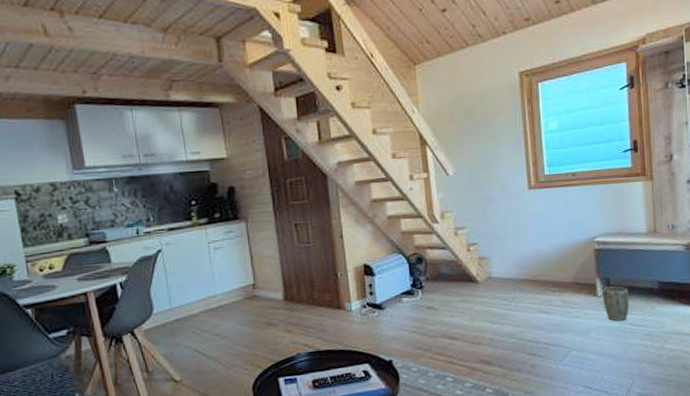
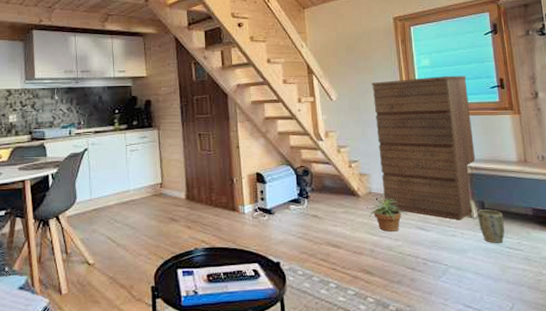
potted plant: none [486,281,529,318] -> present [366,197,407,232]
dresser: none [493,139,603,300] -> present [372,76,475,221]

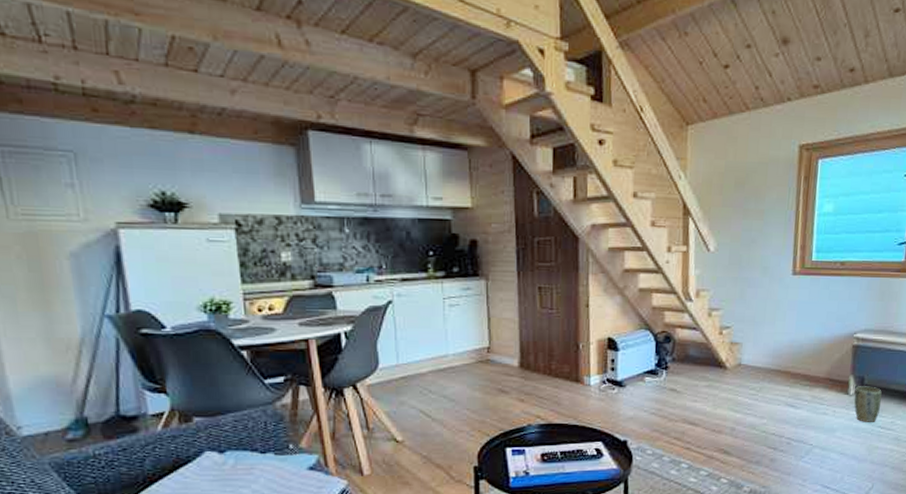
potted plant: present [366,197,407,232] -> none [733,369,778,408]
dresser: present [372,76,475,221] -> none [754,226,874,398]

